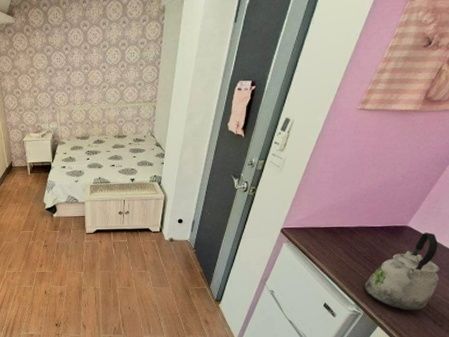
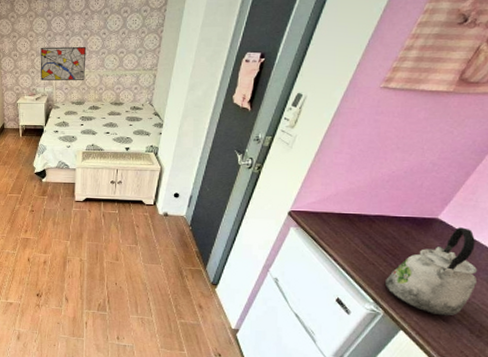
wall art: none [42,81,88,117] -> present [40,46,87,80]

